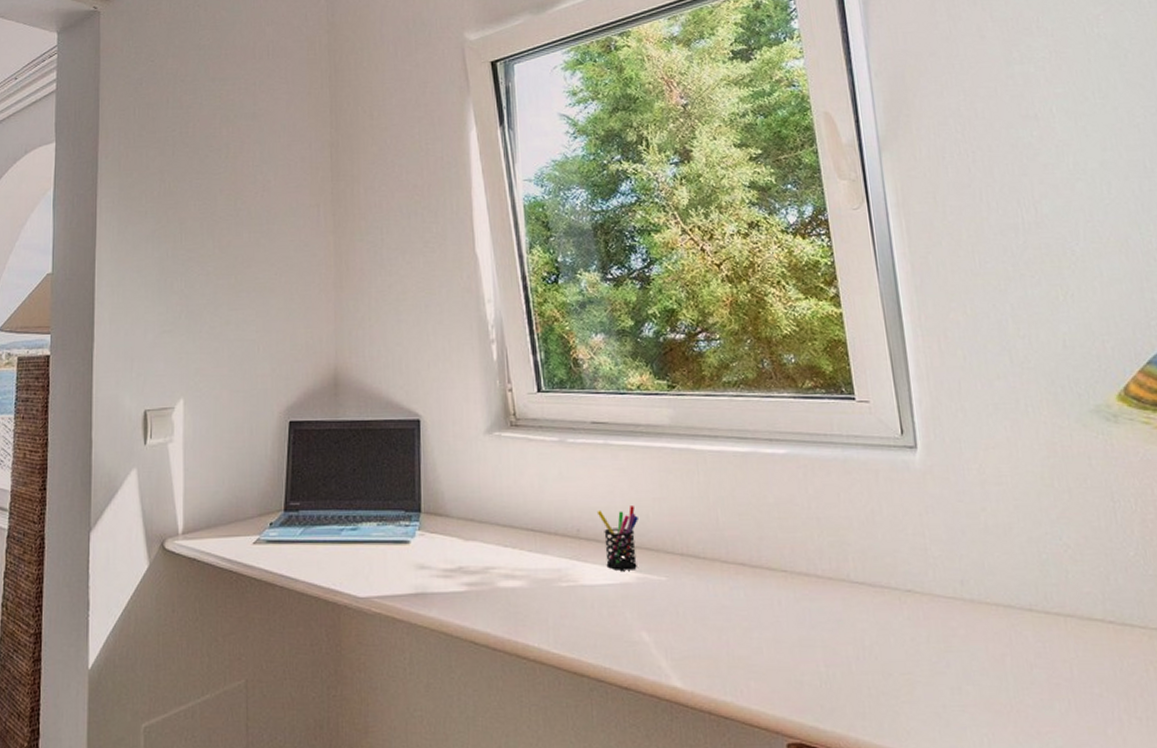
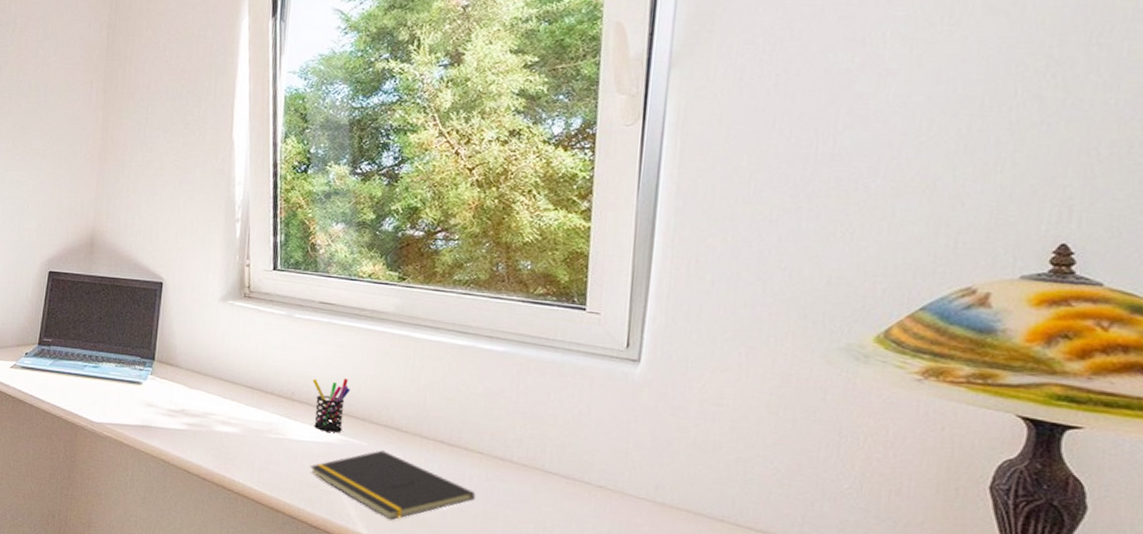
notepad: none [610,583,788,666] -> present [310,450,476,521]

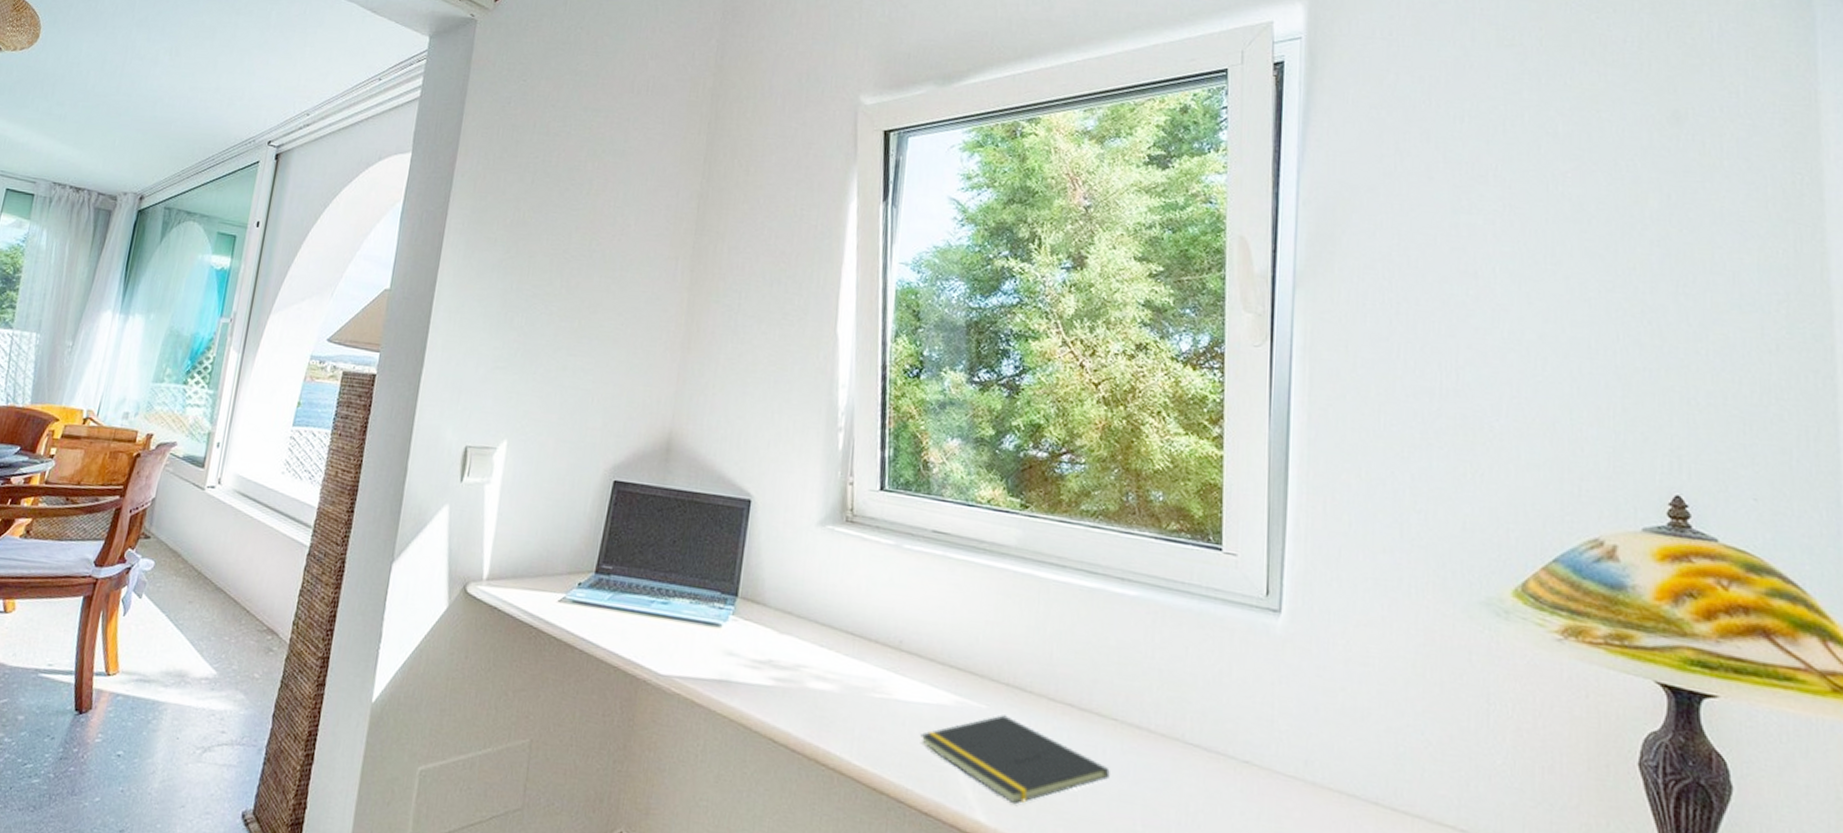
pen holder: present [312,378,350,433] -> none [923,624,967,693]

